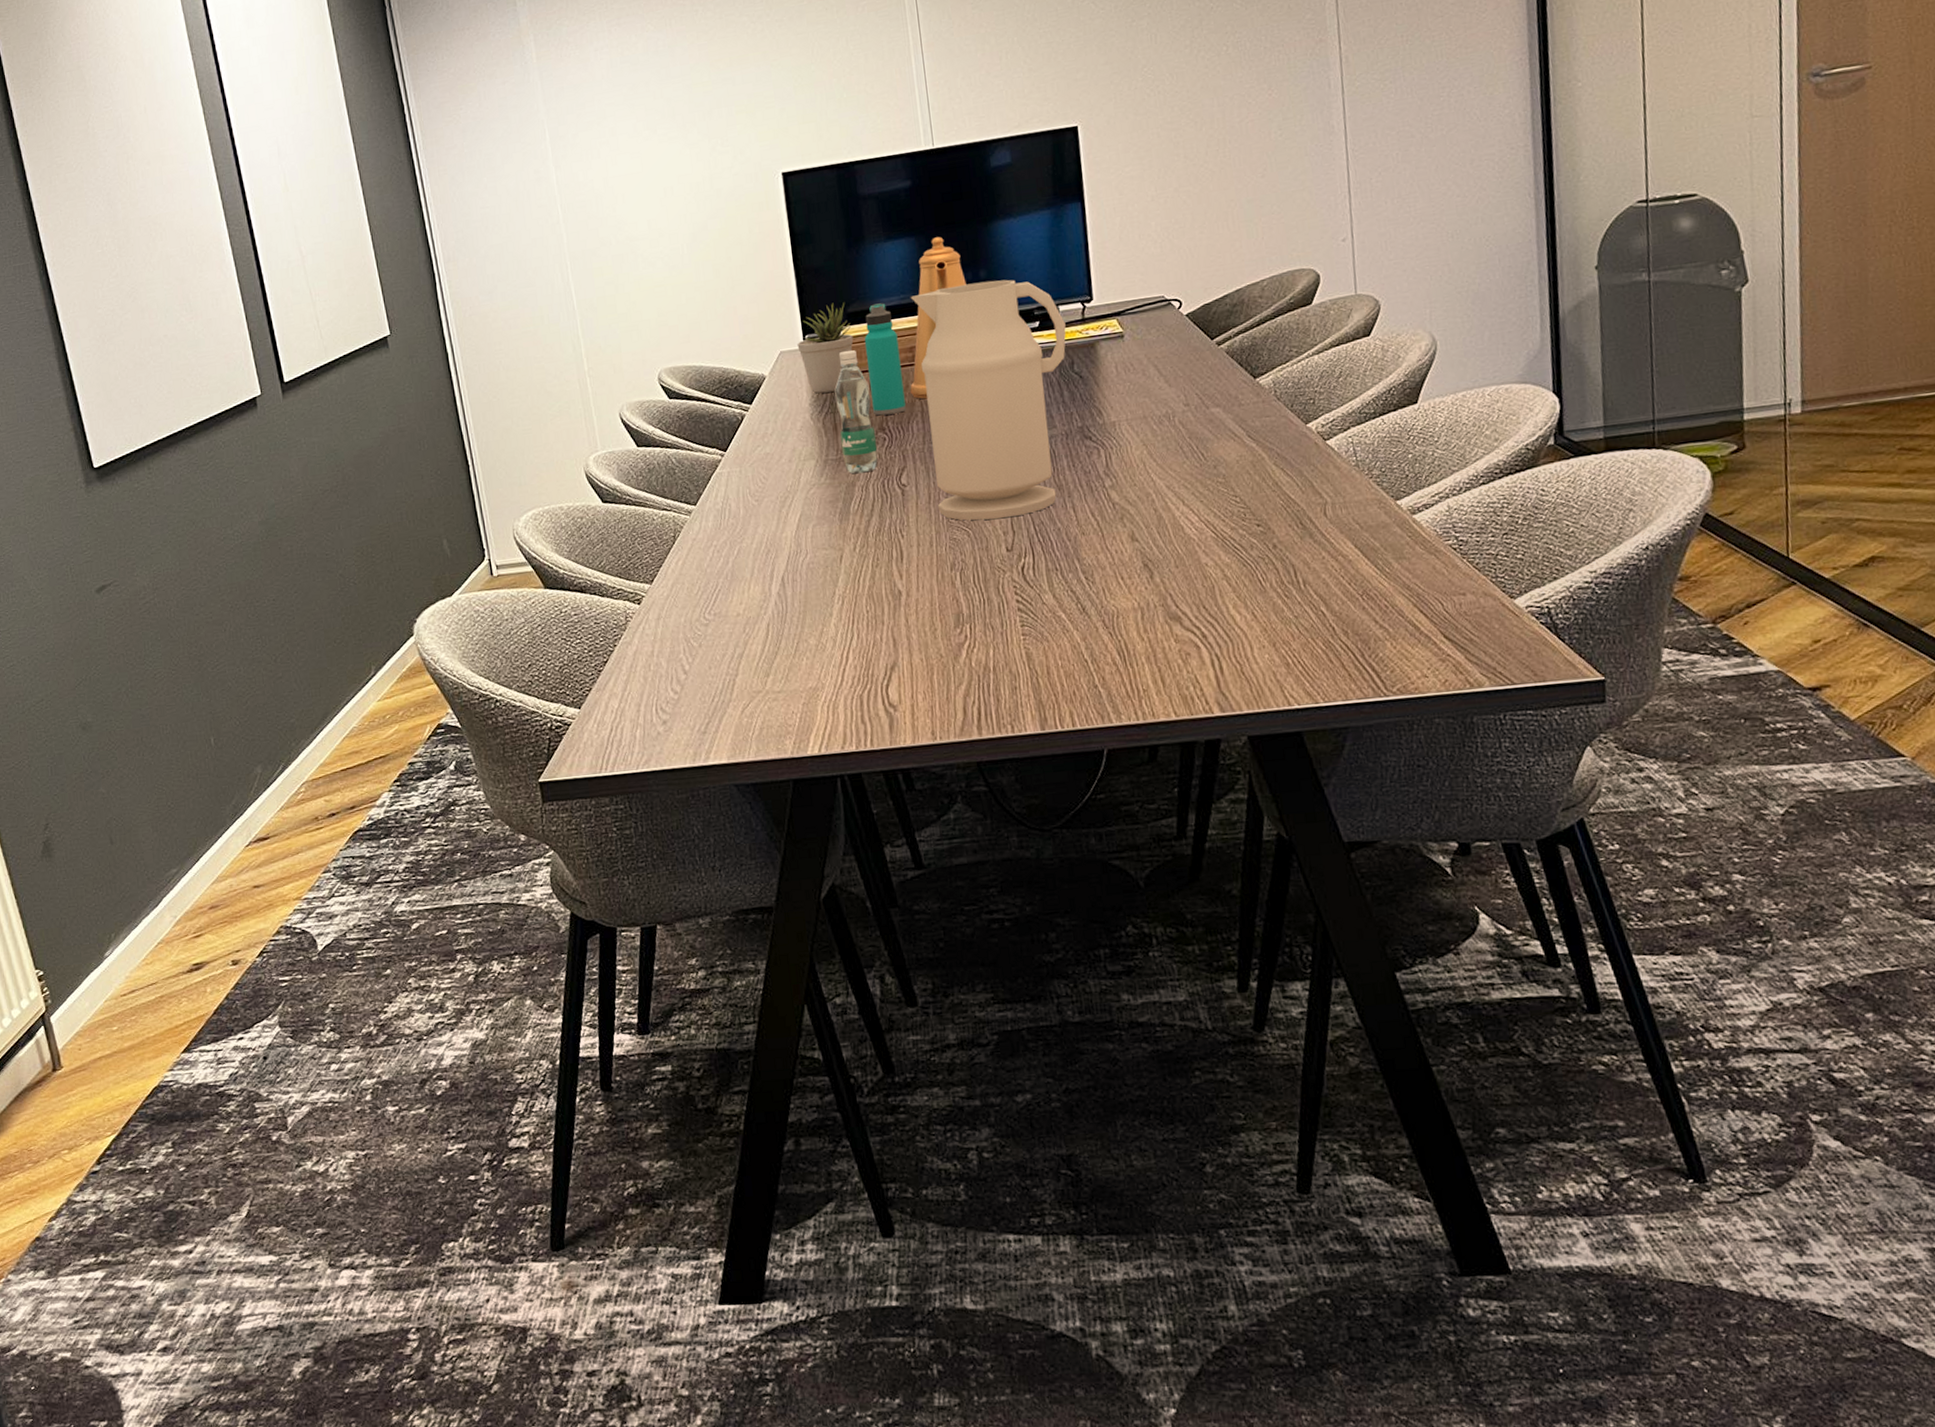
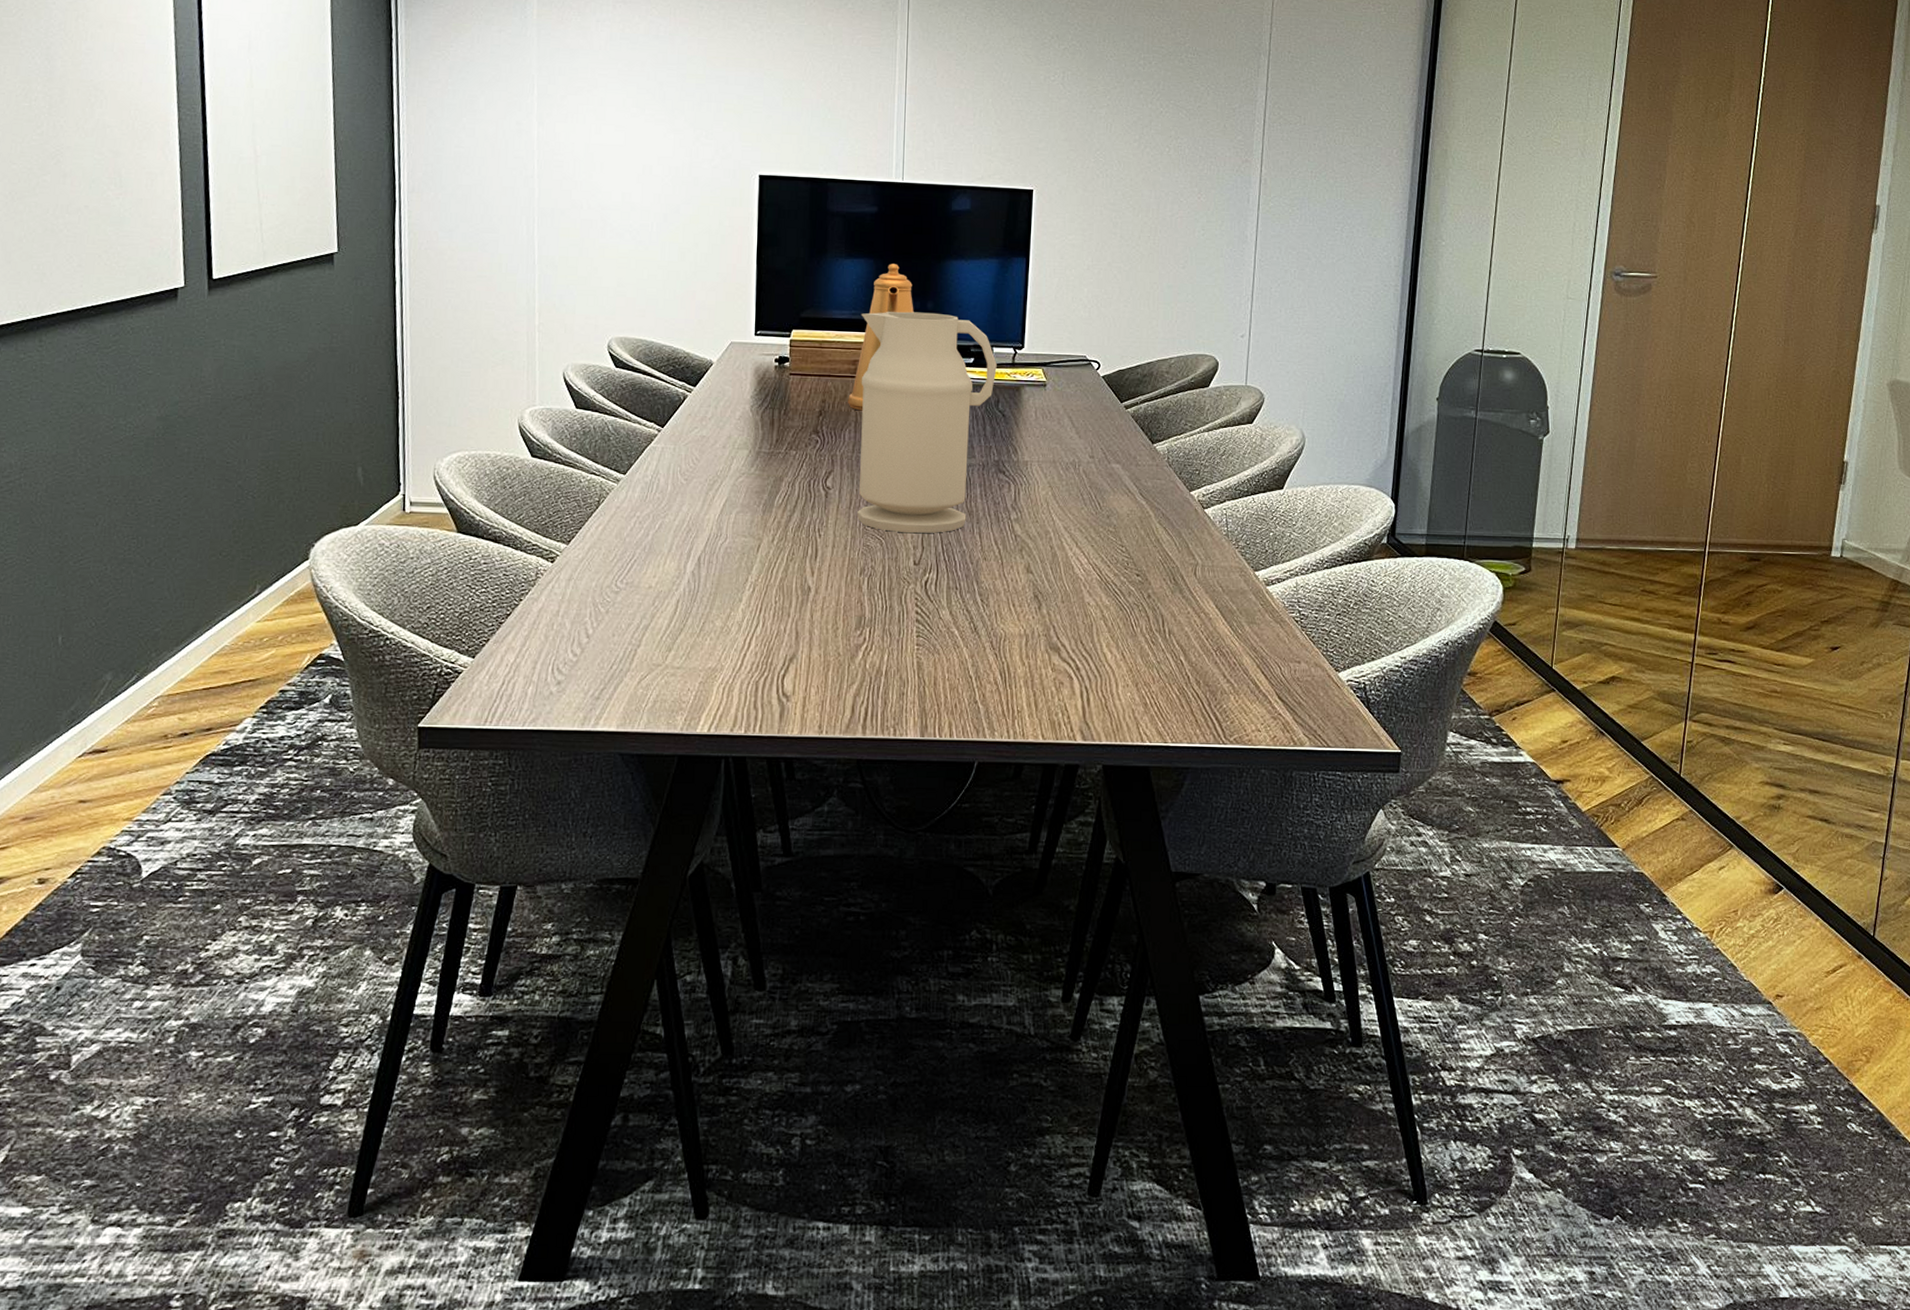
potted plant: present [797,302,854,394] -> none [748,305,802,390]
bottle: present [834,350,879,474] -> none [775,352,810,470]
water bottle: present [864,303,906,416] -> none [810,314,844,420]

